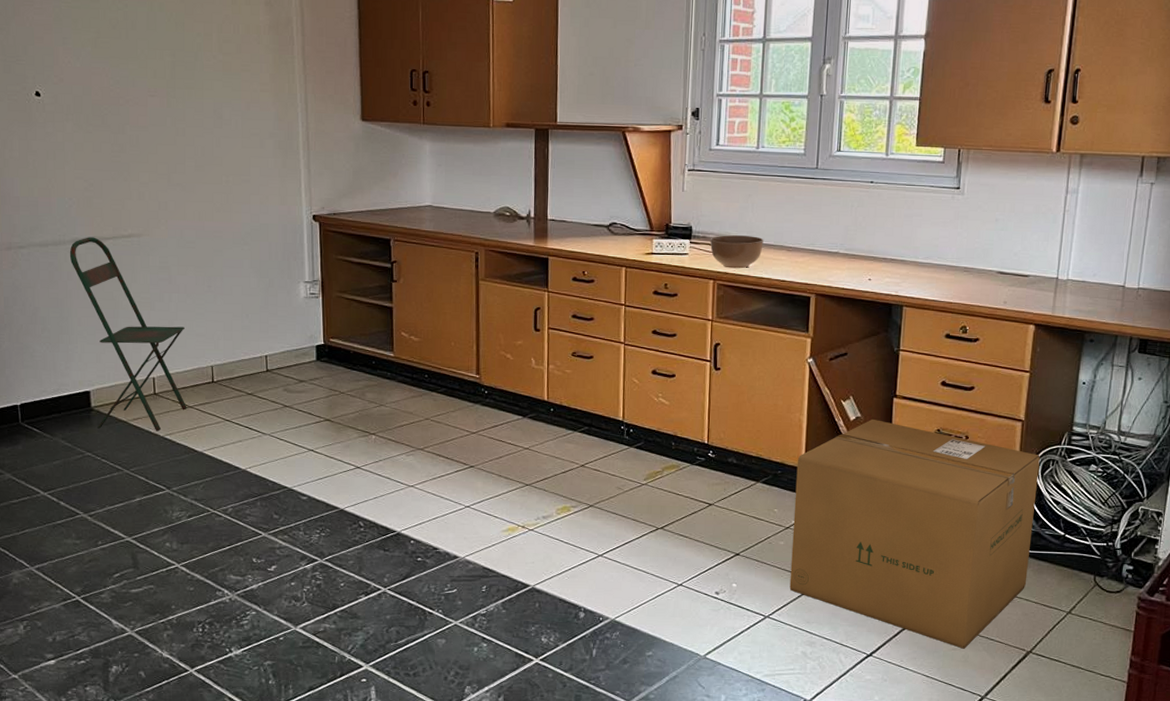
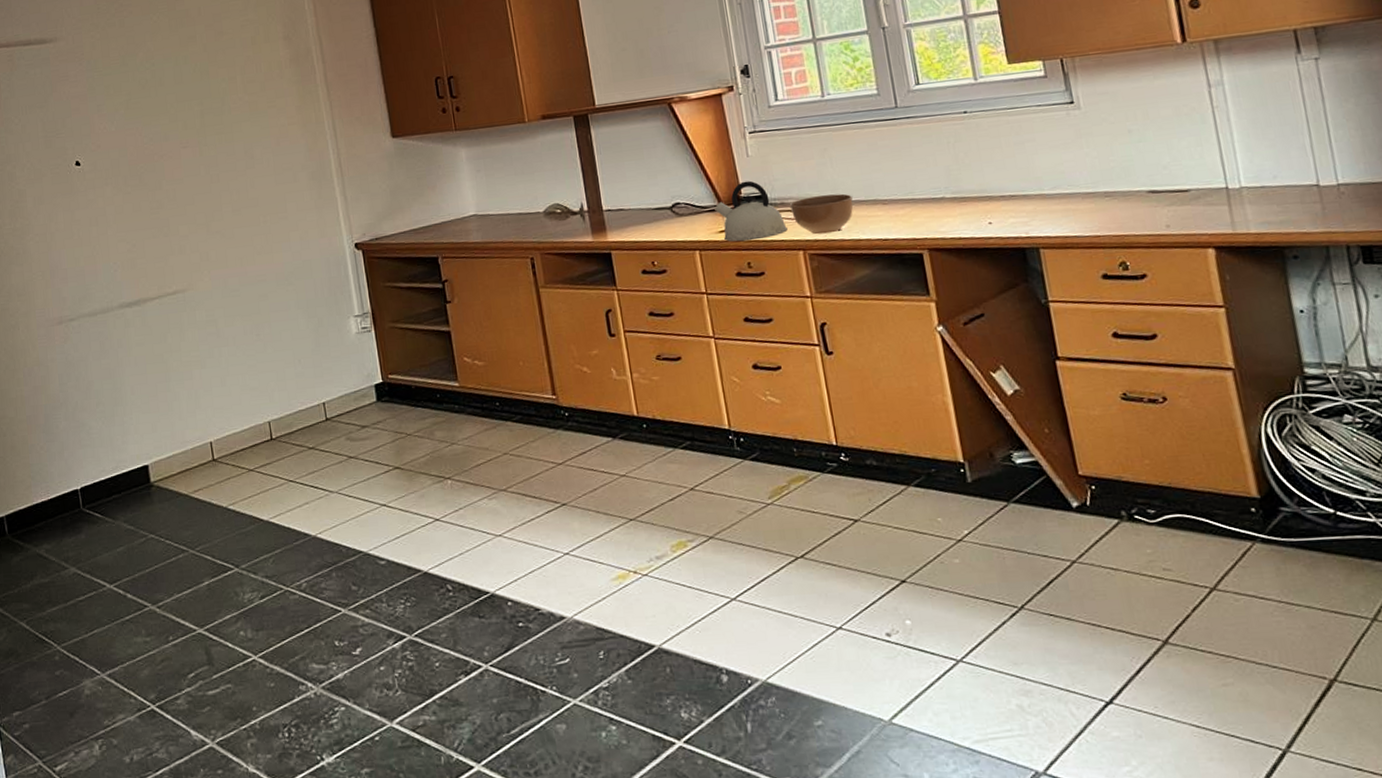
folding chair: present [69,237,187,432] -> none [117,299,248,506]
kettle: none [646,212,704,266] -> present [714,180,788,242]
box: present [789,418,1040,649] -> none [952,390,1302,684]

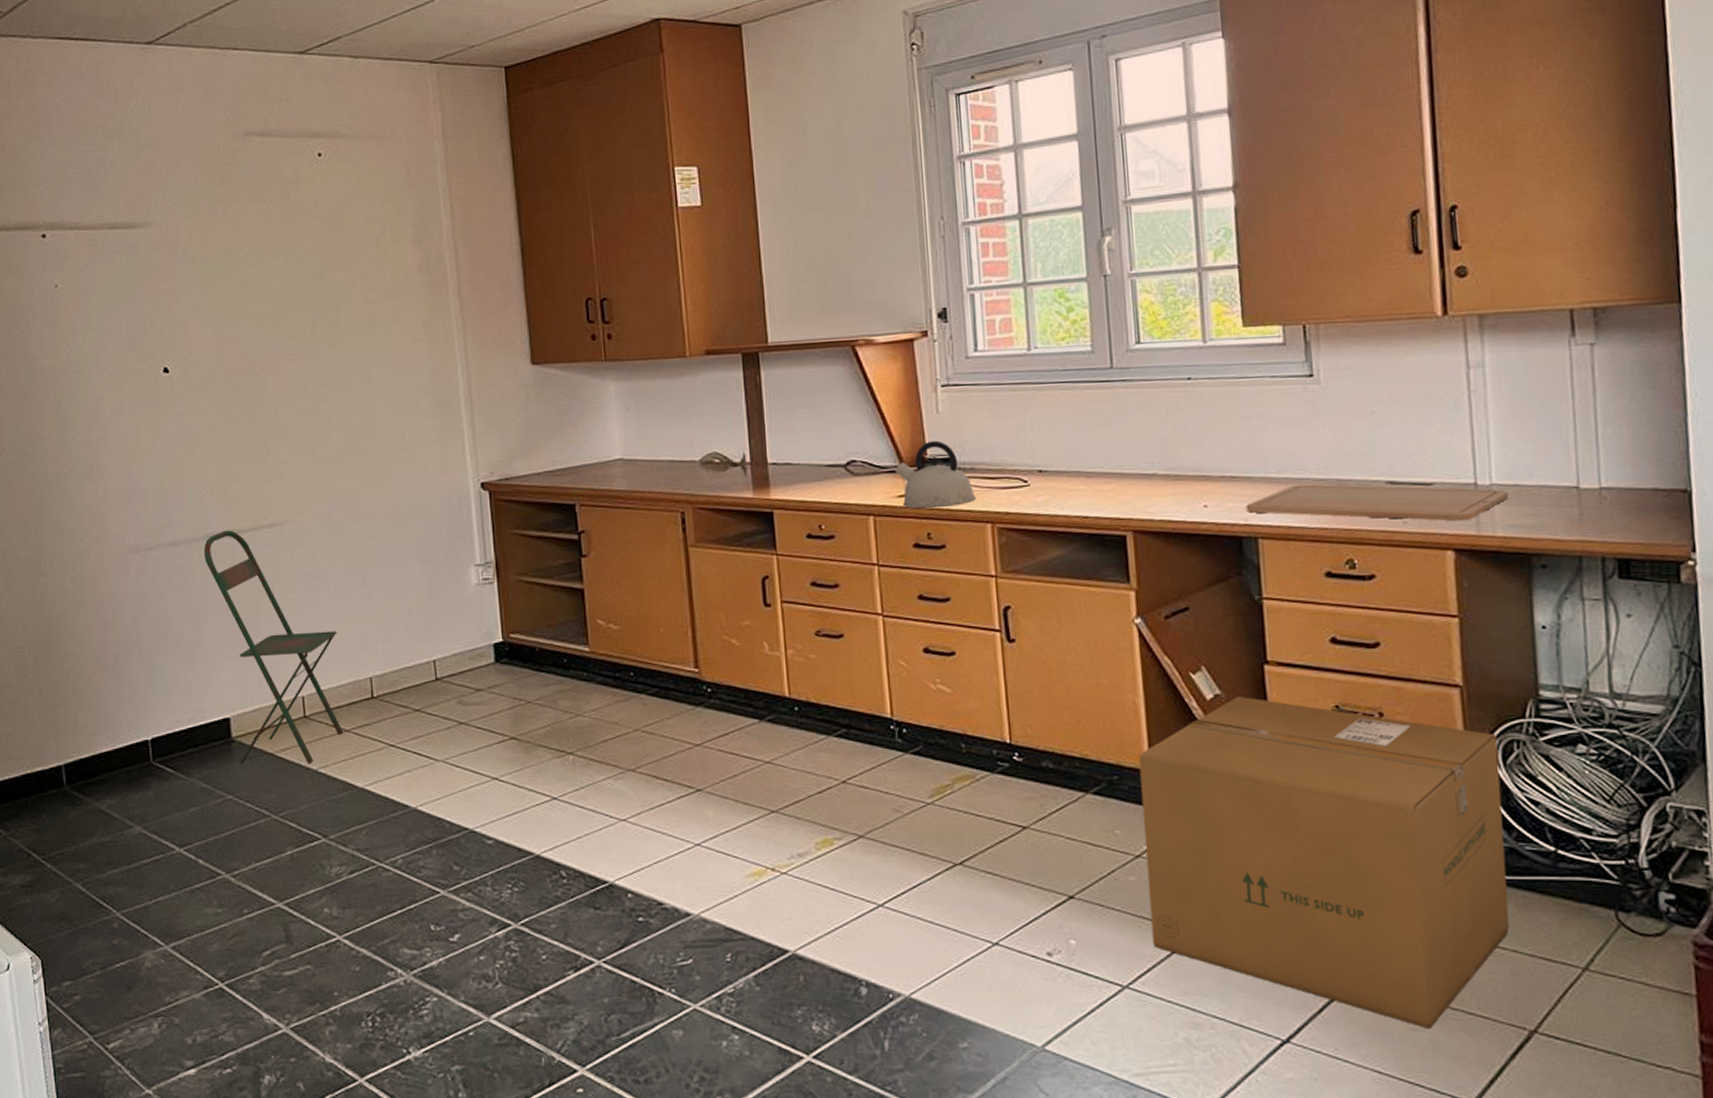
folding chair: none [117,299,248,506] -> present [203,530,344,764]
bowl: present [789,193,853,235] -> none [980,462,1053,507]
box: none [952,390,1302,684] -> present [1138,695,1510,1029]
chopping board: none [1026,191,1258,227] -> present [1246,484,1509,522]

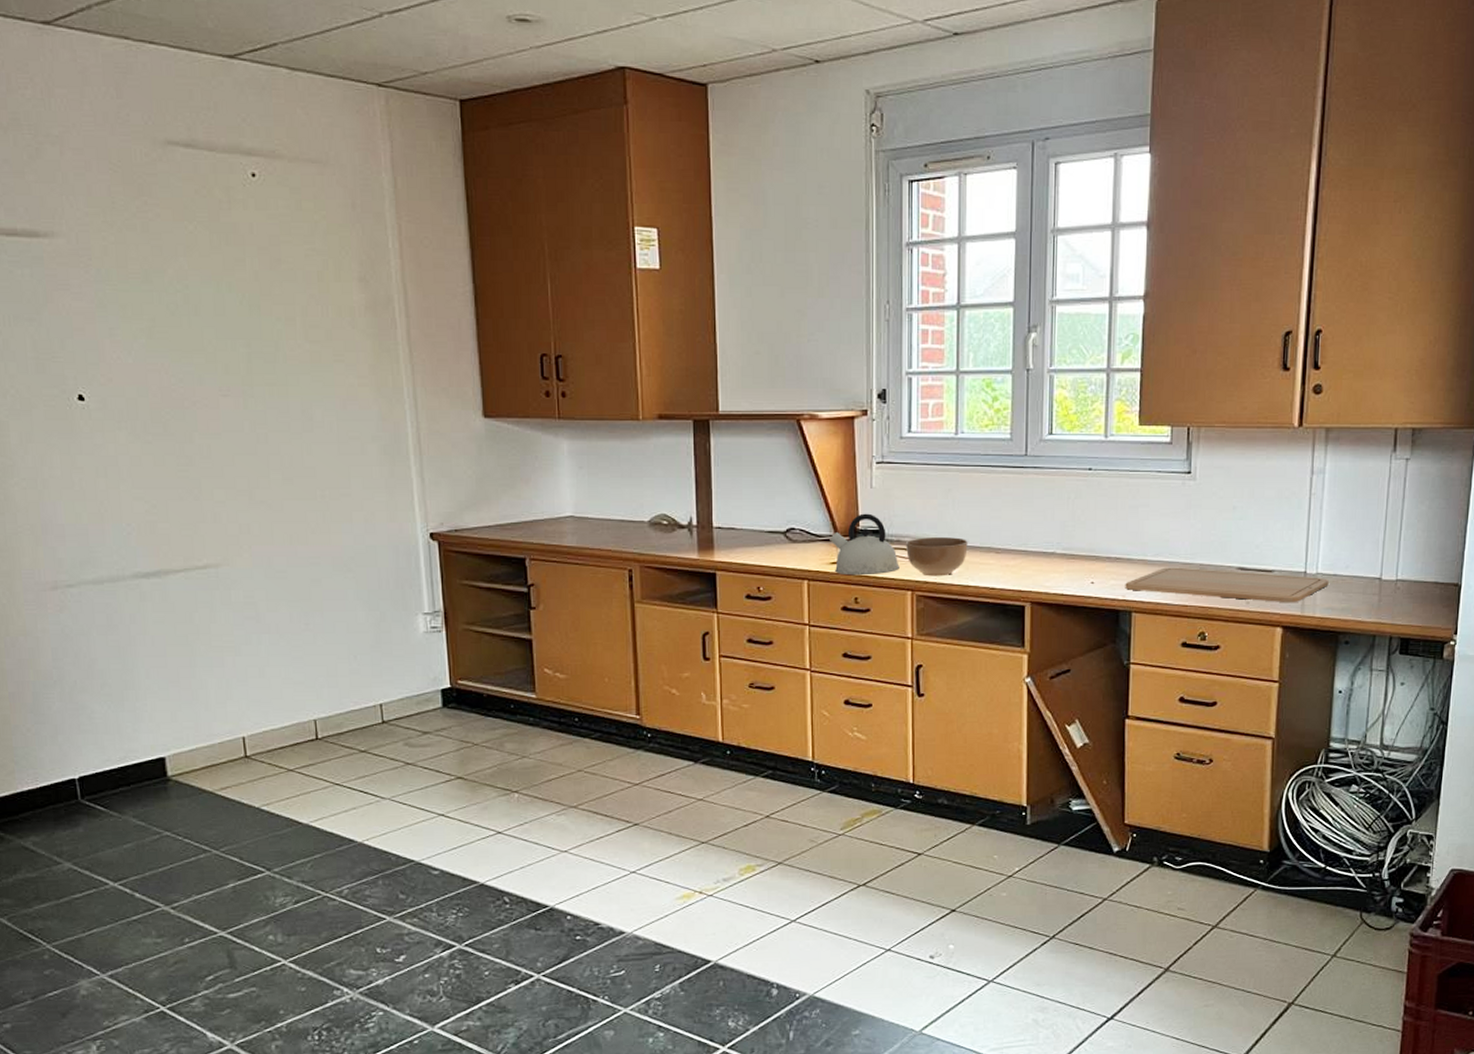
folding chair: present [203,530,344,764] -> none [130,570,287,802]
bowl: none [980,462,1053,507] -> present [905,537,968,577]
box: present [1138,695,1510,1029] -> none [1015,744,1294,1005]

